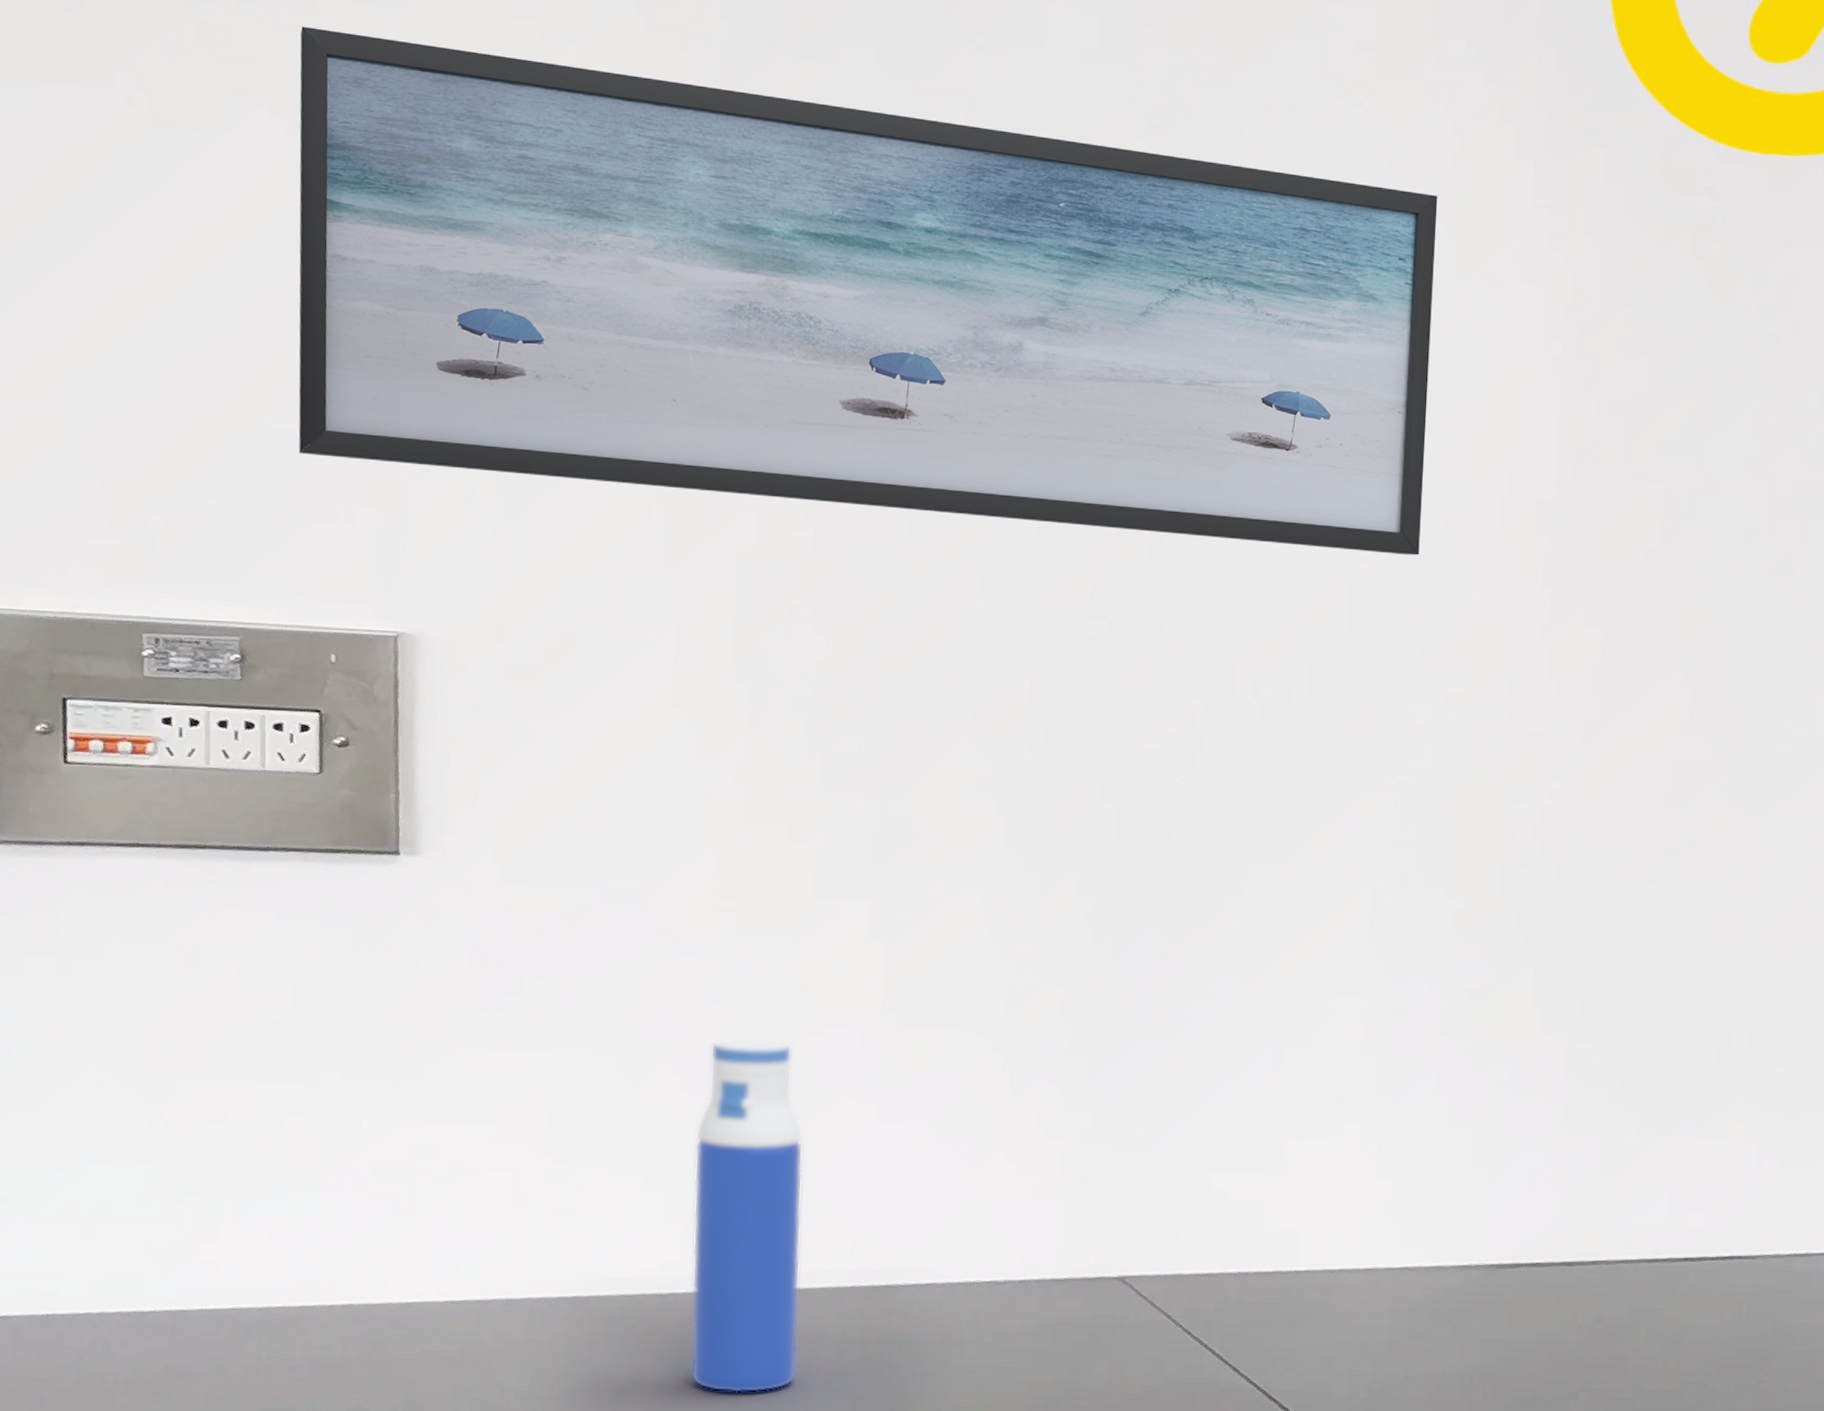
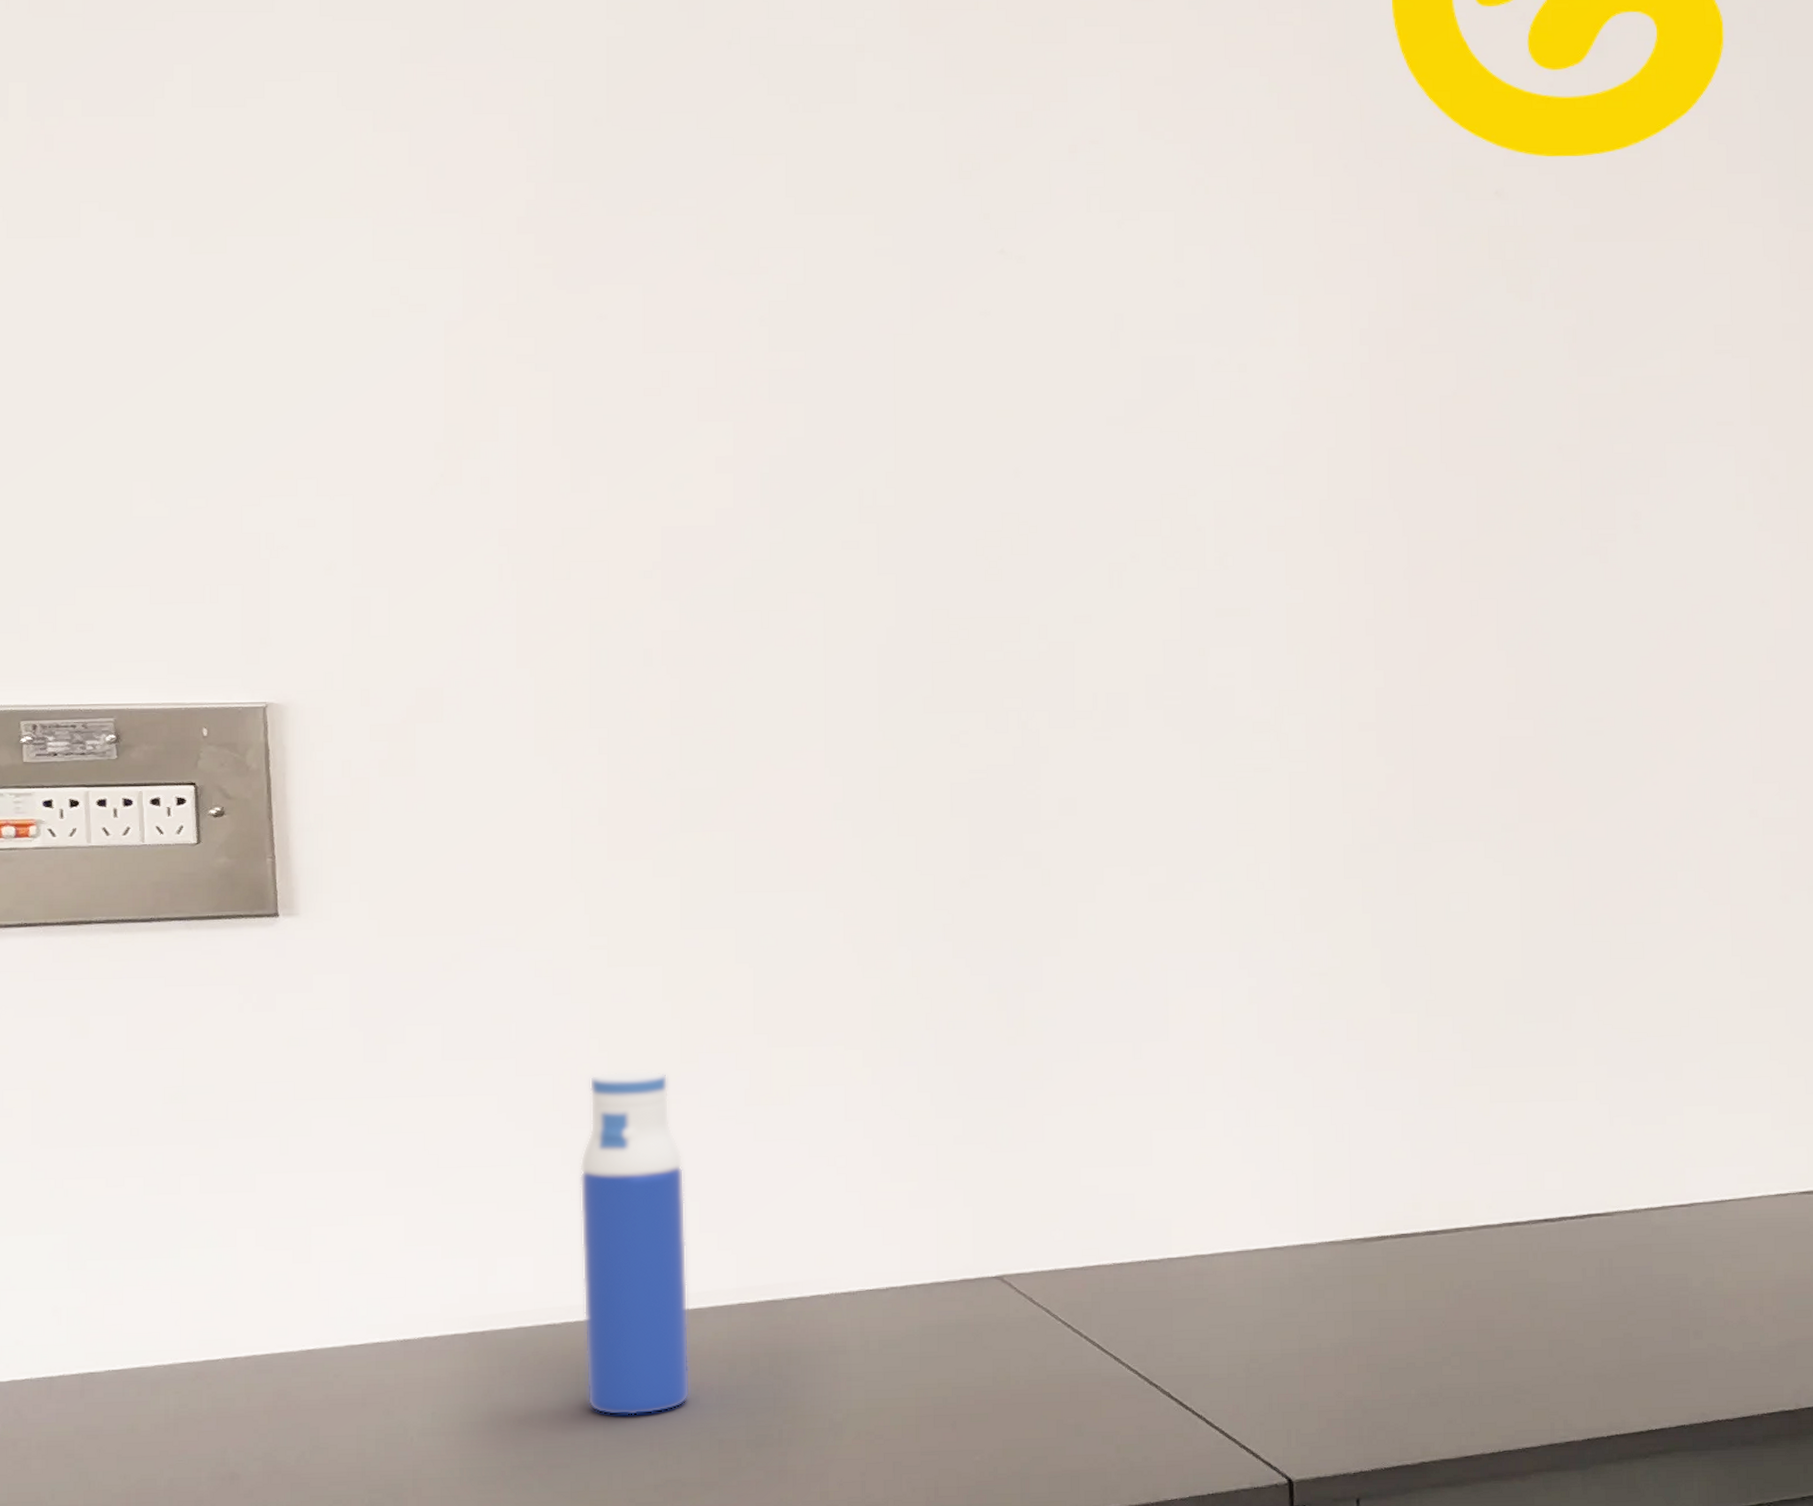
wall art: present [298,26,1438,555] -> none [144,132,1245,561]

